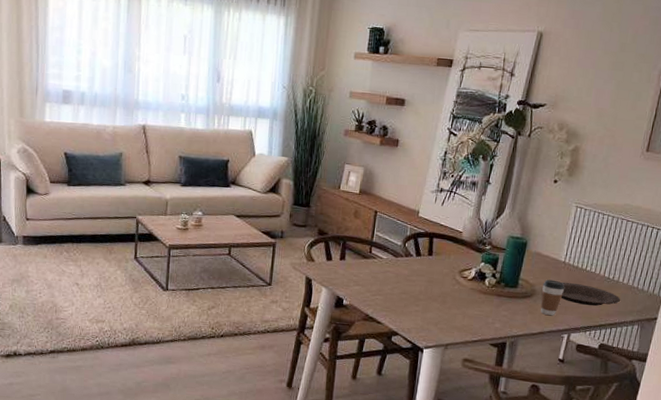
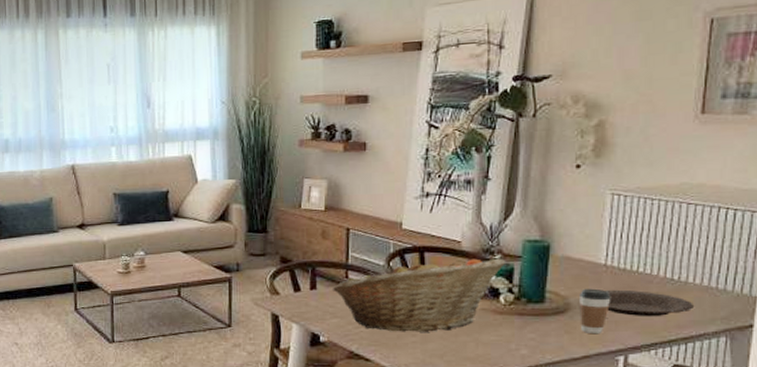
fruit basket: none [357,241,494,304] -> present [332,258,506,332]

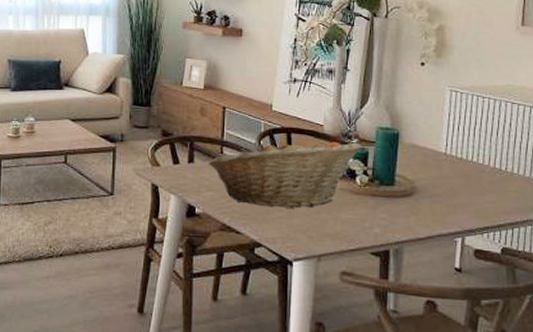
coffee cup: present [579,288,611,335] -> none [424,174,451,217]
plate: present [605,289,695,316] -> none [445,176,519,203]

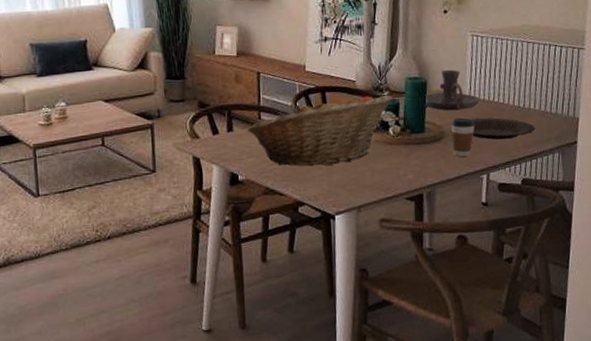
candle holder: none [395,123,457,167] -> present [424,69,480,111]
coffee cup: none [424,174,451,217] -> present [451,117,475,158]
plate: none [445,176,519,203] -> present [470,117,536,140]

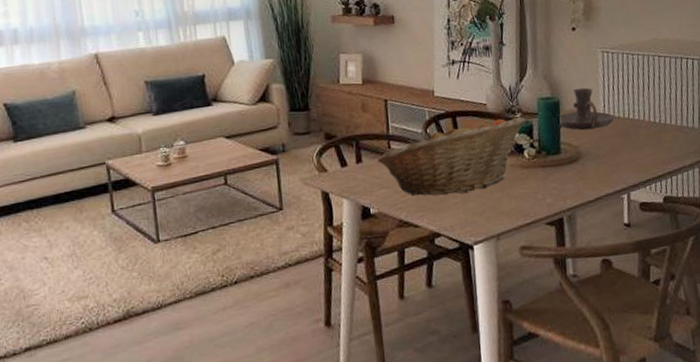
coffee cup: present [451,117,475,158] -> none [587,136,612,178]
plate: present [470,117,536,140] -> none [606,135,674,158]

